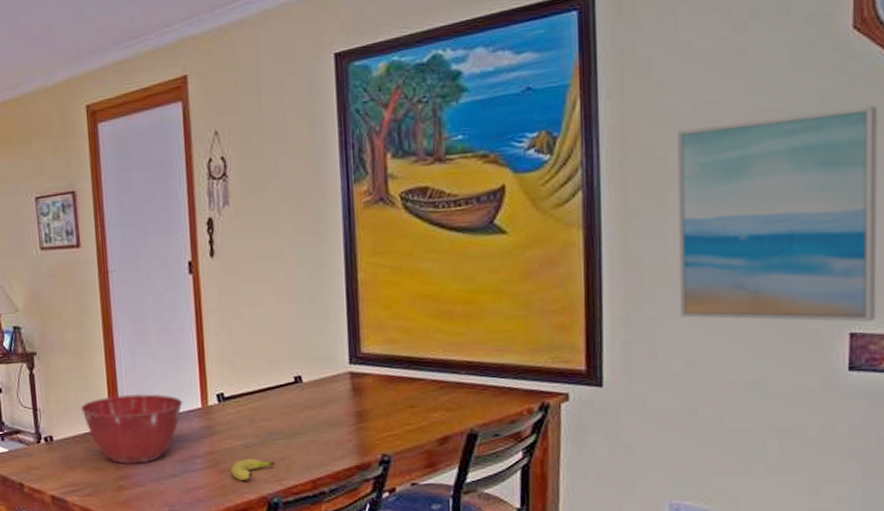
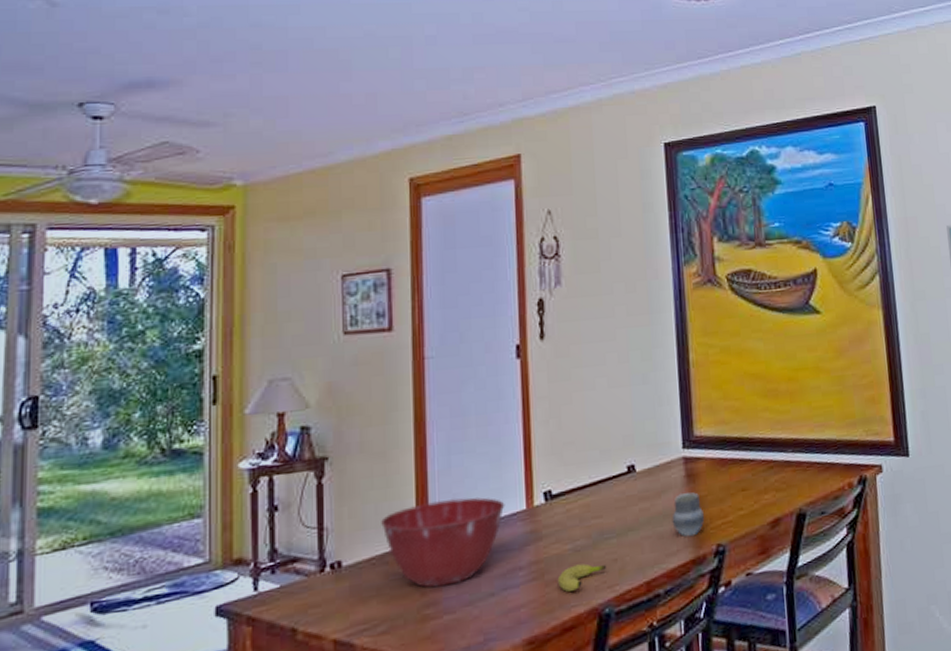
cup: none [337,405,371,445] -> present [672,492,705,537]

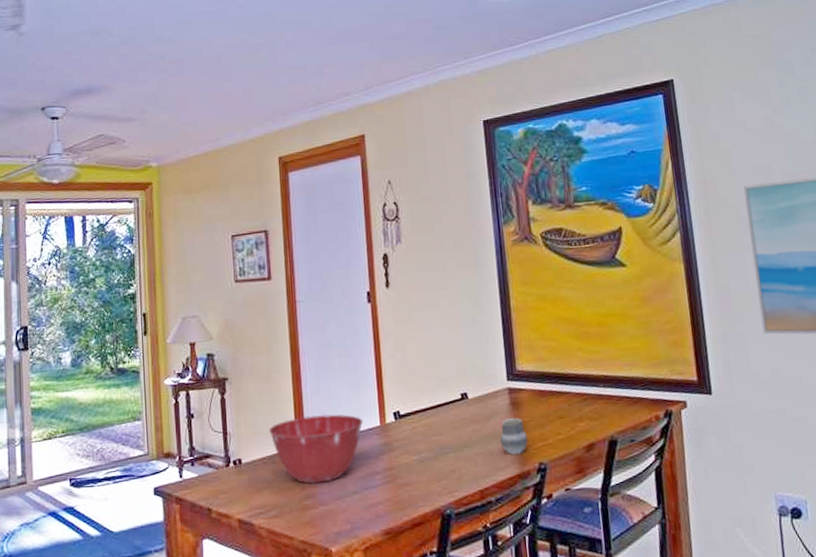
fruit: present [557,563,606,592] -> none [407,472,446,494]

